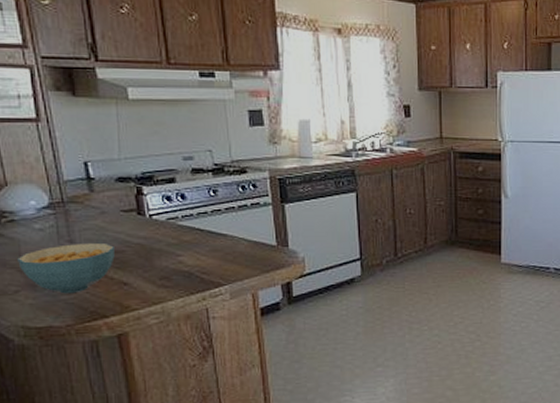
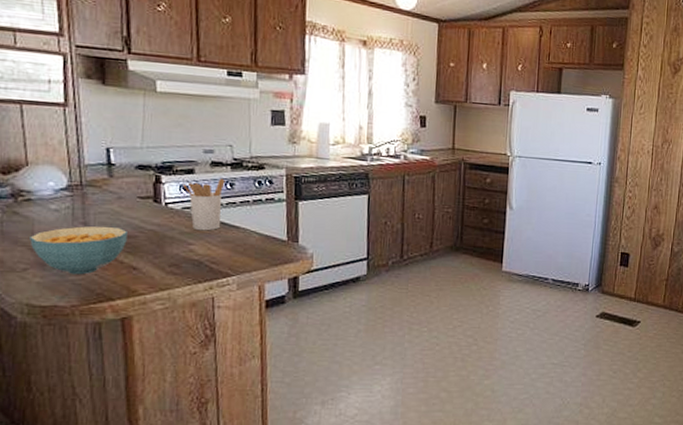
utensil holder: none [165,185,208,241] -> present [182,178,225,231]

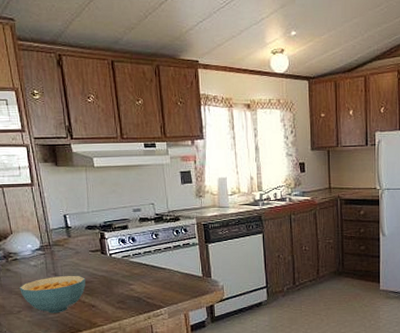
utensil holder: present [182,178,225,231] -> none [120,230,152,274]

